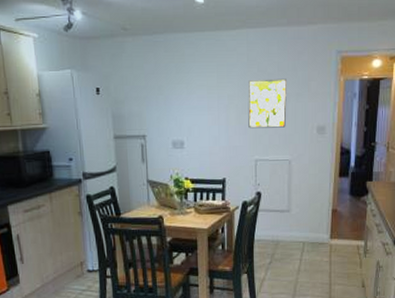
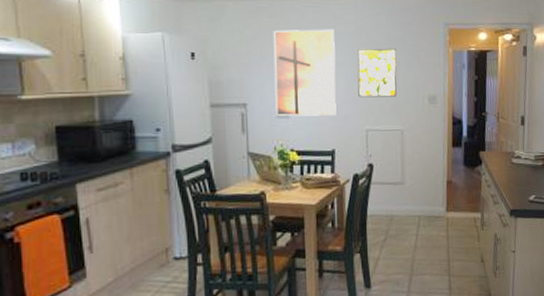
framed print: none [168,61,228,147] -> present [273,29,337,117]

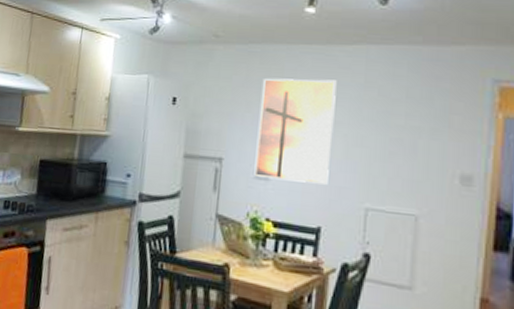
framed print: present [357,48,397,98] -> none [359,105,418,171]

